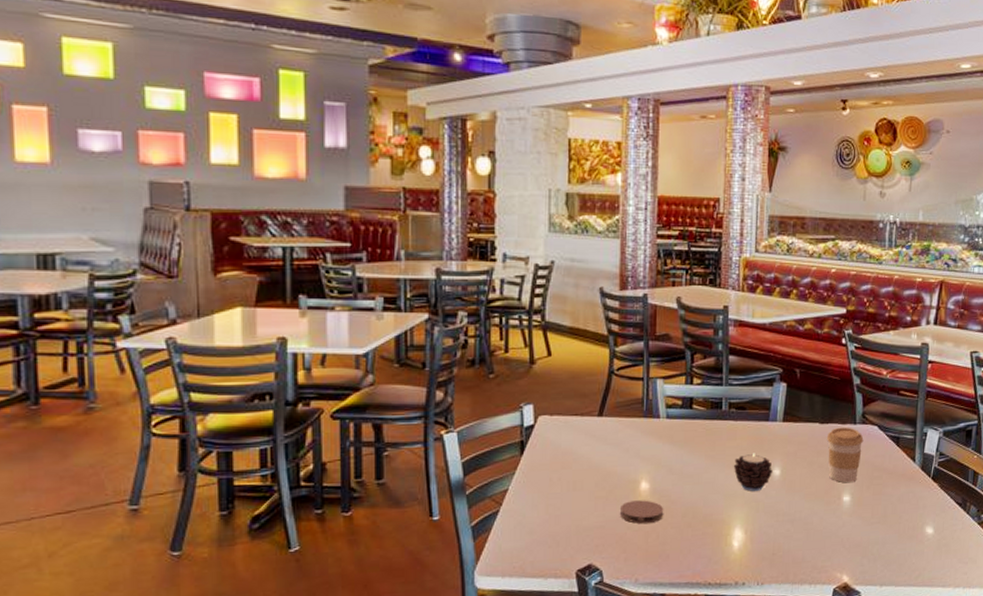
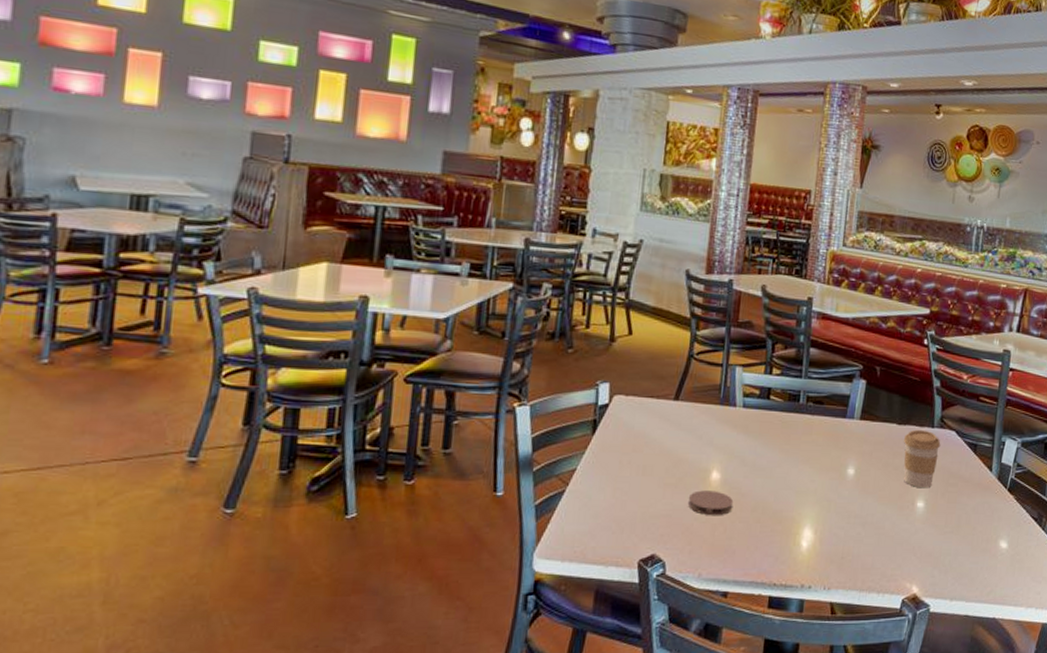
candle: present [733,453,773,491] -> none [807,450,847,490]

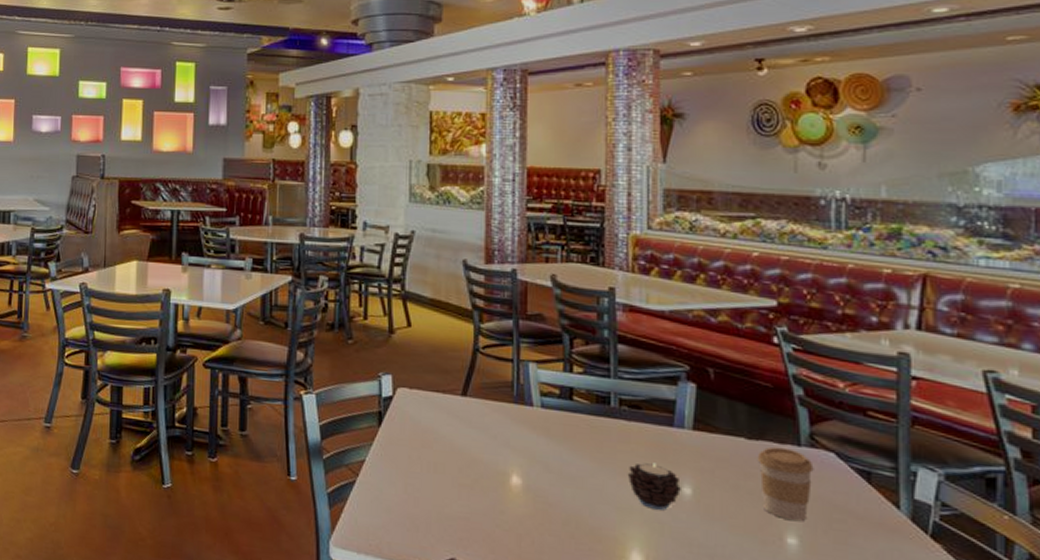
coaster: present [687,490,734,516] -> none [486,495,540,525]
candle: none [807,450,847,490] -> present [627,462,681,510]

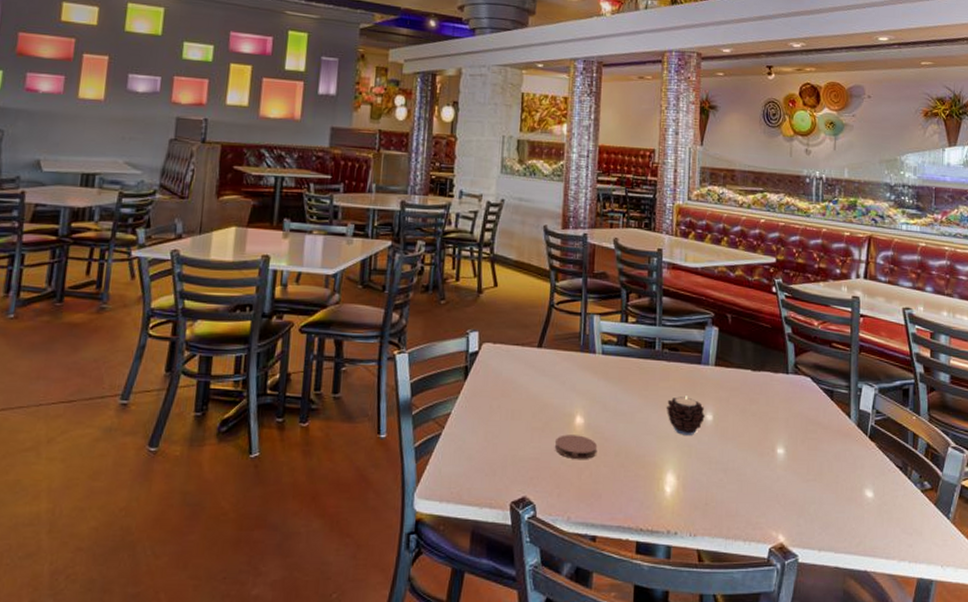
coaster: none [486,495,540,525] -> present [554,434,598,460]
coffee cup: present [757,446,814,522] -> none [759,375,797,435]

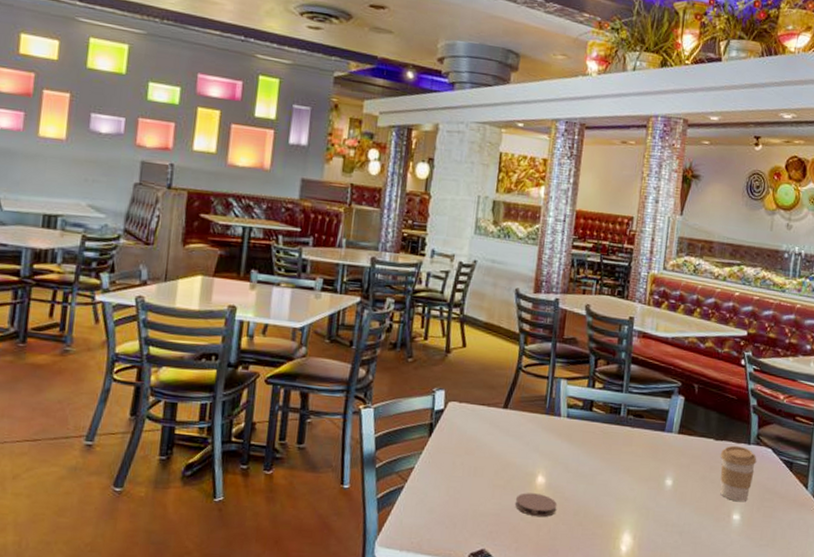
candle: present [666,395,705,435] -> none [627,461,665,499]
coffee cup: none [759,375,797,435] -> present [720,445,757,502]

